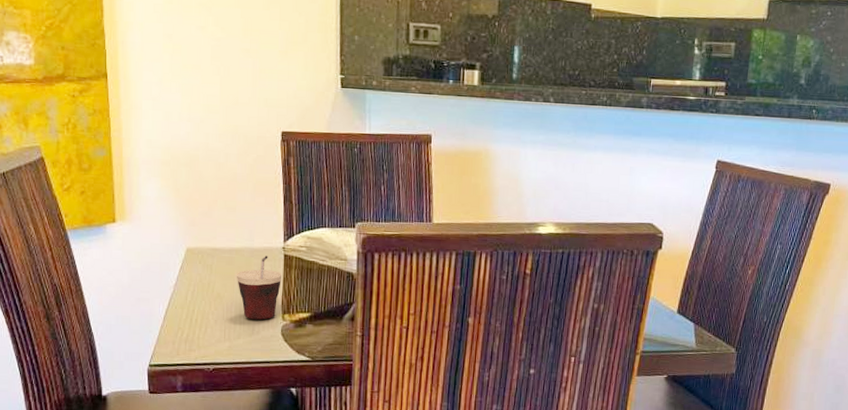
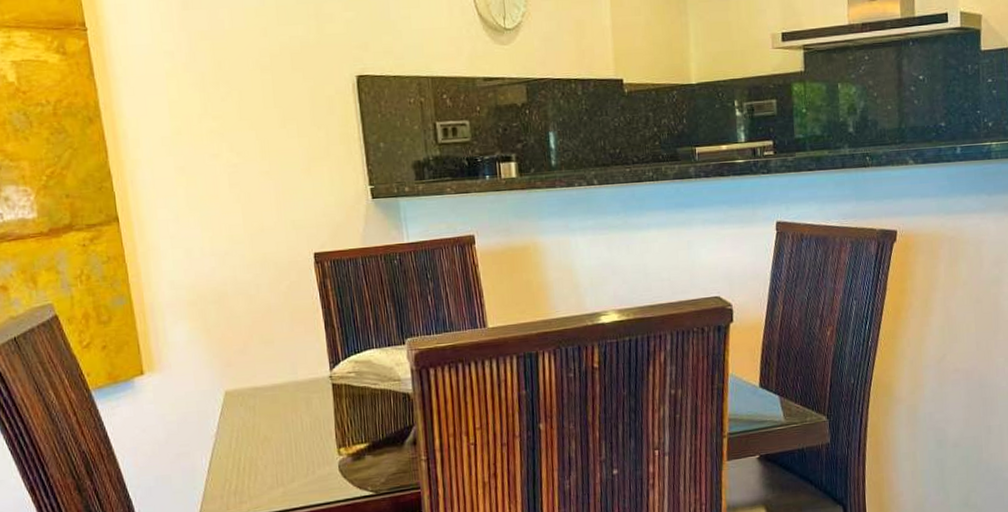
cup: present [236,256,283,320] -> none [282,388,333,459]

